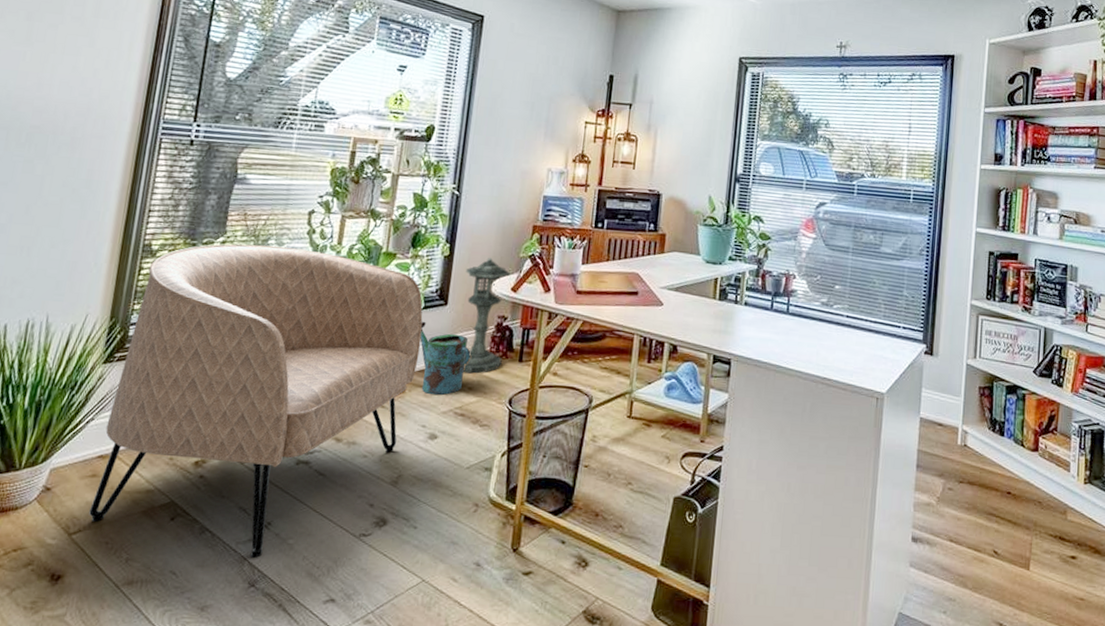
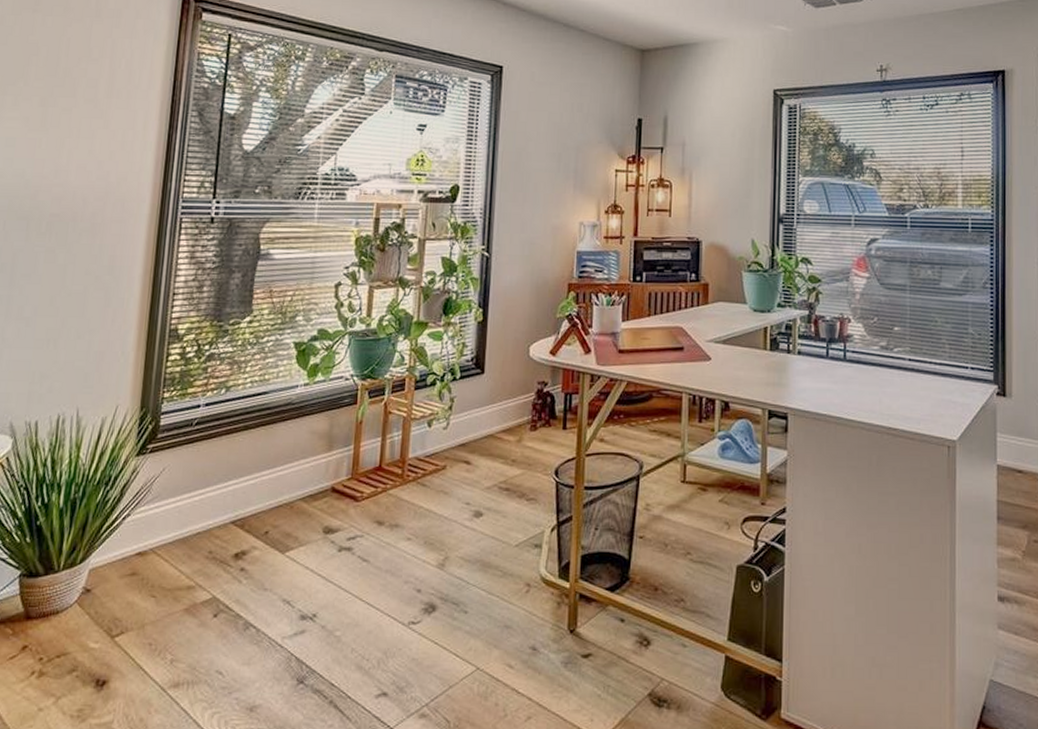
armchair: present [89,244,423,558] -> none [130,322,460,652]
watering can: present [420,321,471,396] -> none [458,392,512,470]
lantern: present [462,258,510,374] -> none [501,321,547,445]

